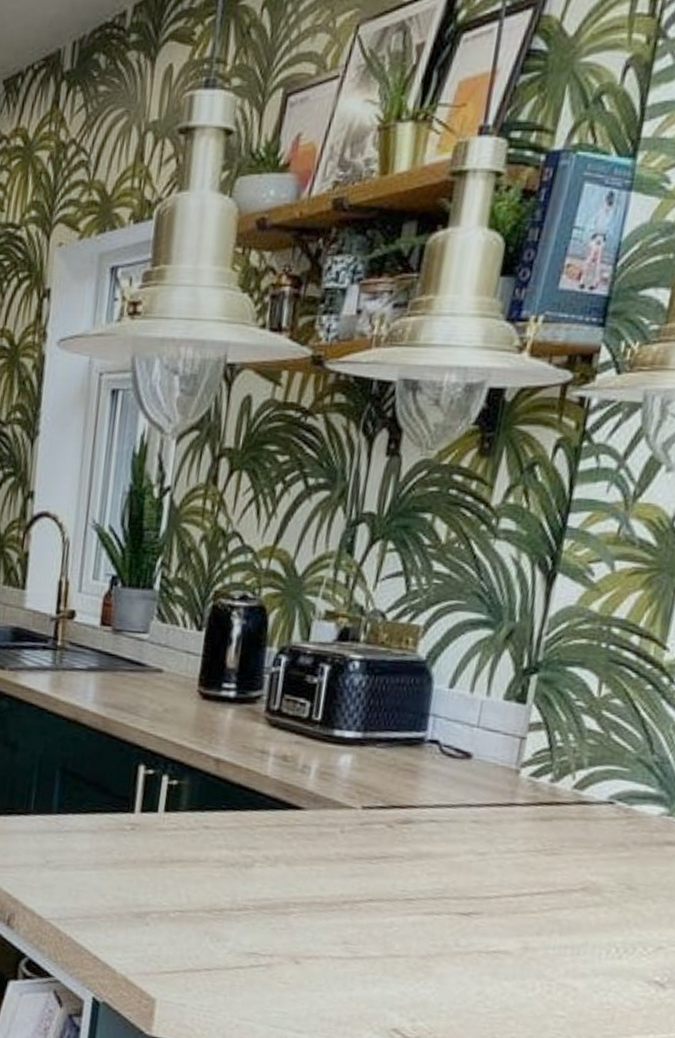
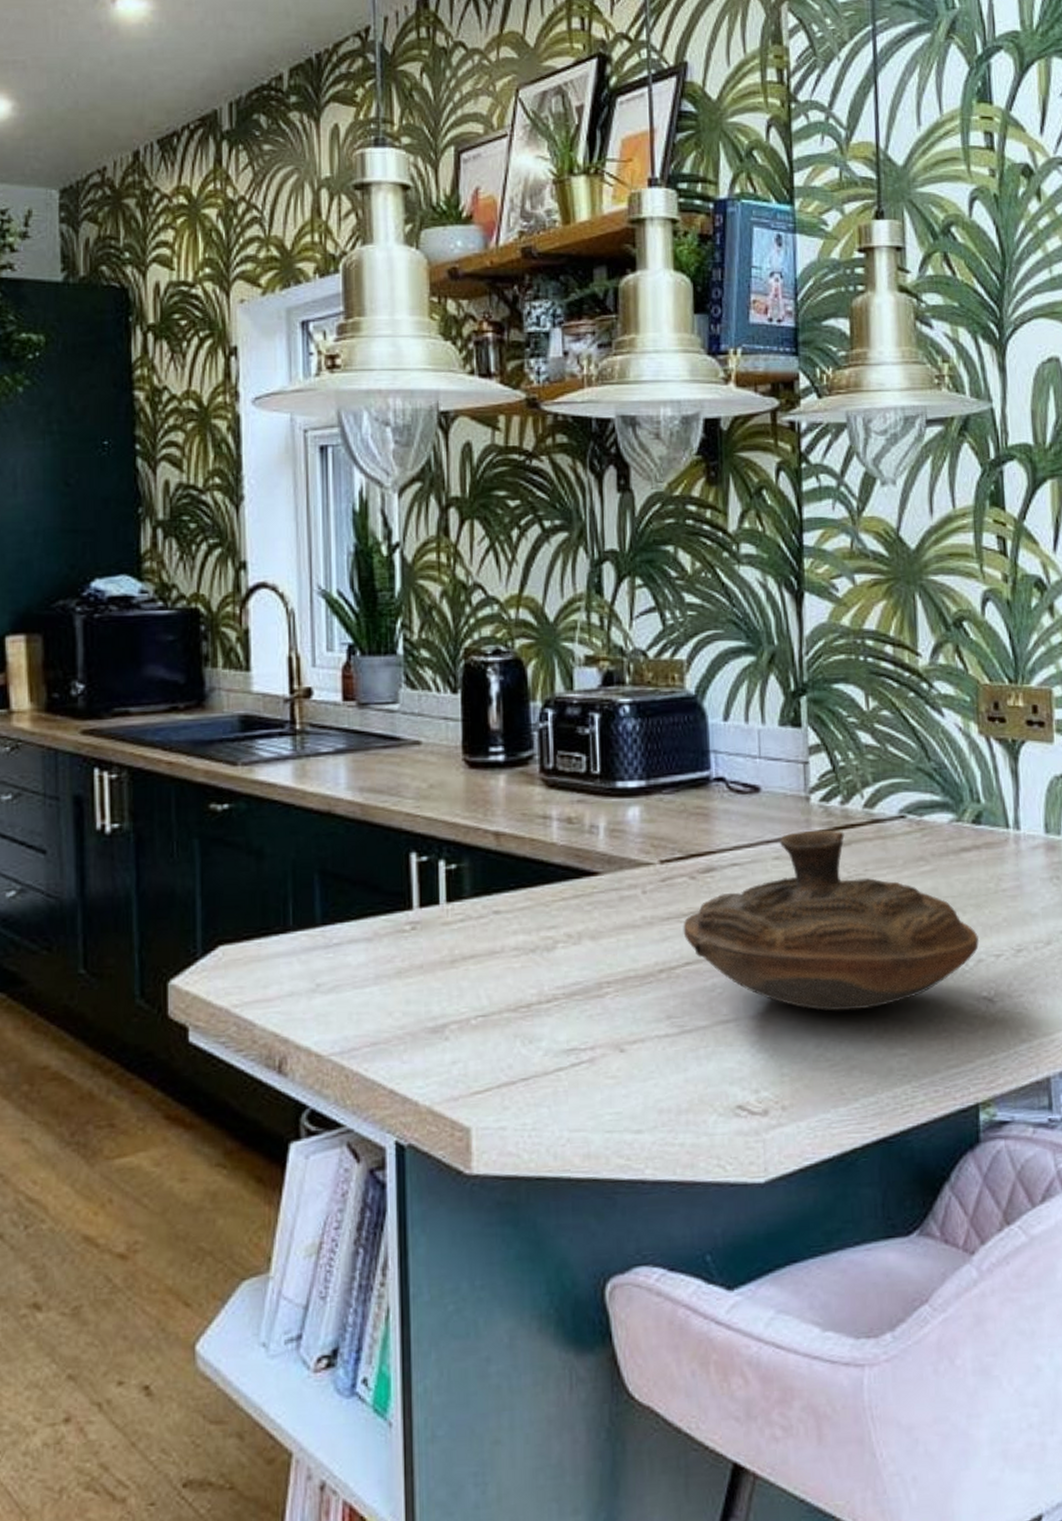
decorative bowl: none [371,800,665,971] -> present [683,829,980,1011]

